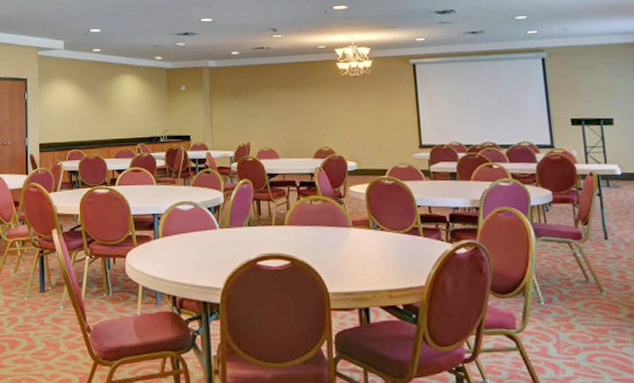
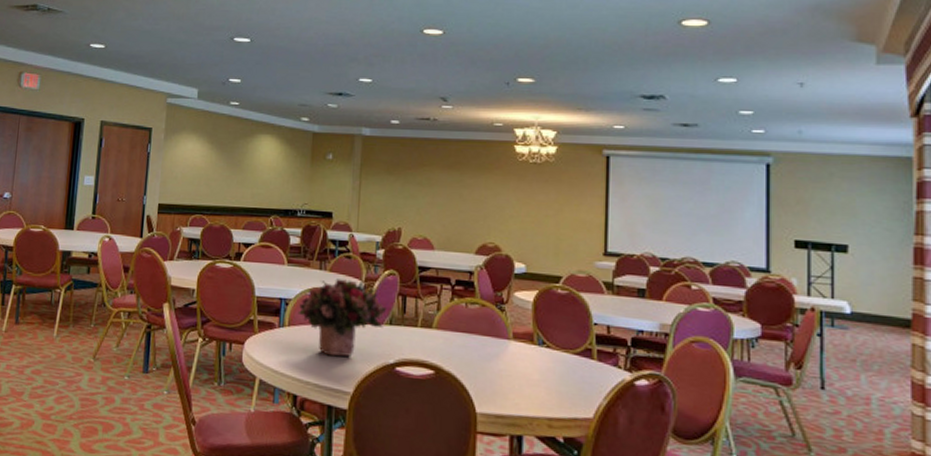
bouquet: none [169,191,245,259] -> present [297,279,387,357]

